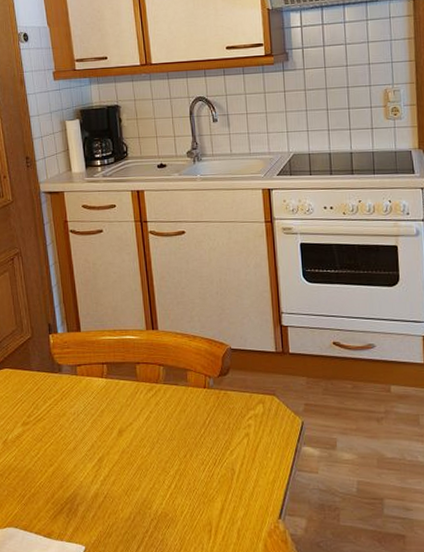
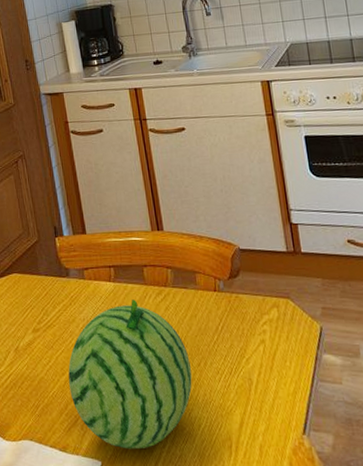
fruit: none [56,395,178,535] -> present [68,300,192,450]

